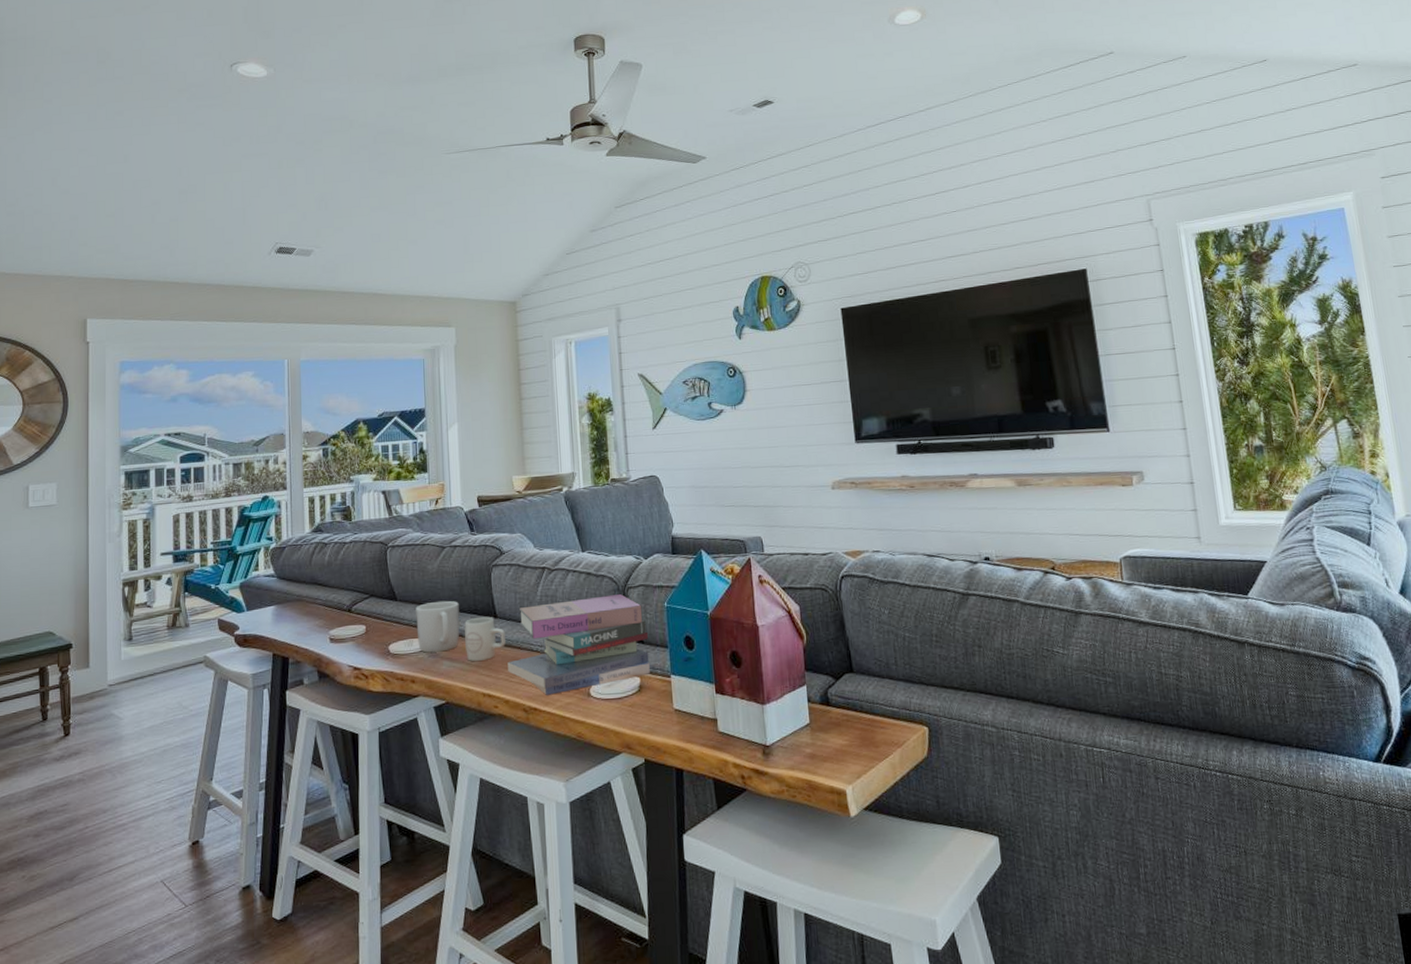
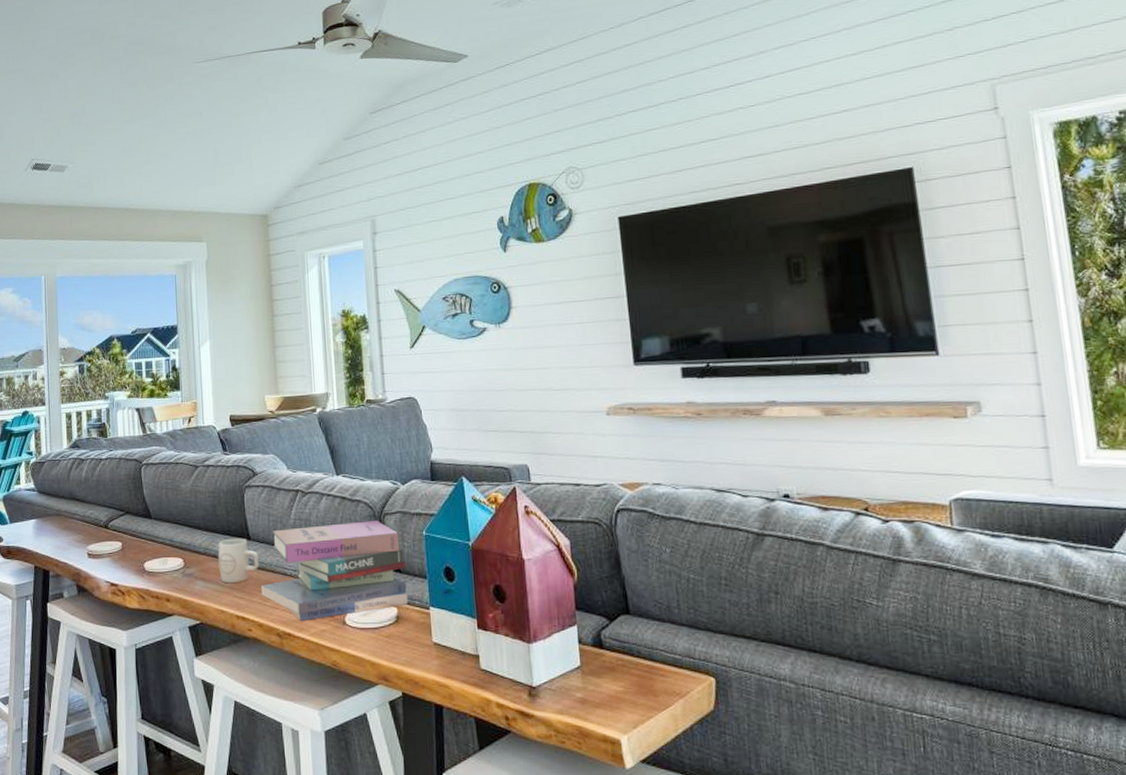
mug: present [416,600,460,653] -> none [170,520,214,572]

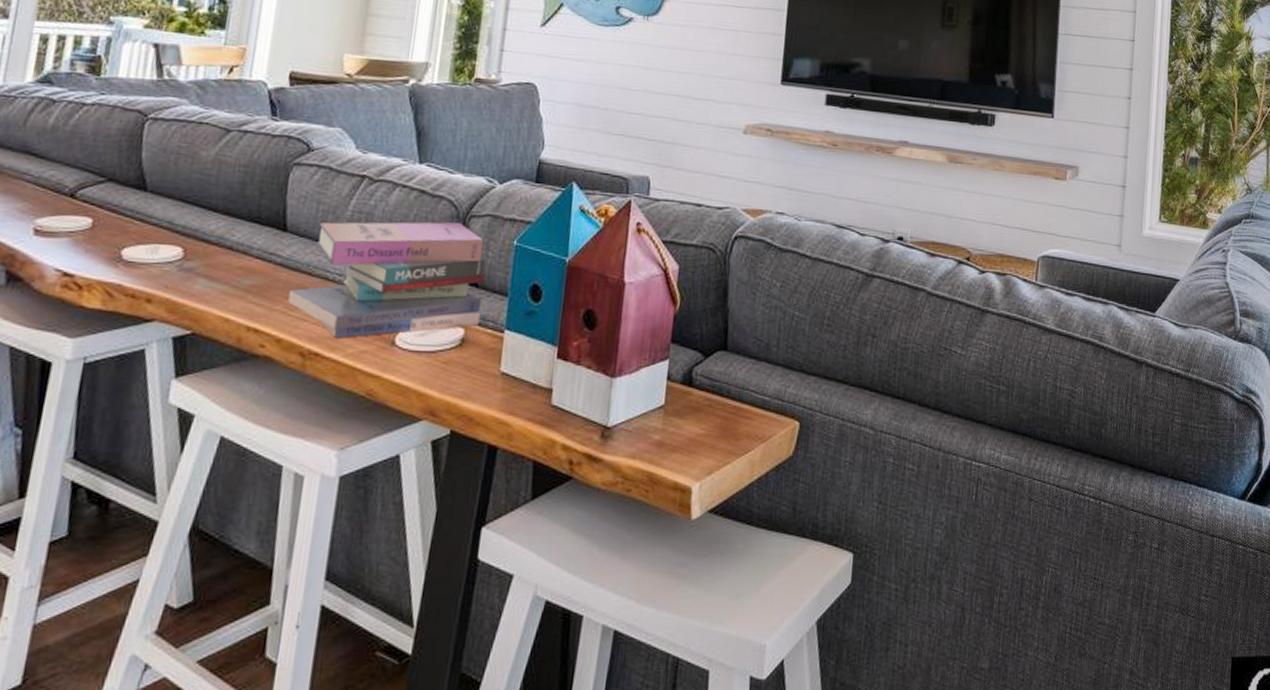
mug: present [218,538,260,582] -> none [233,227,294,284]

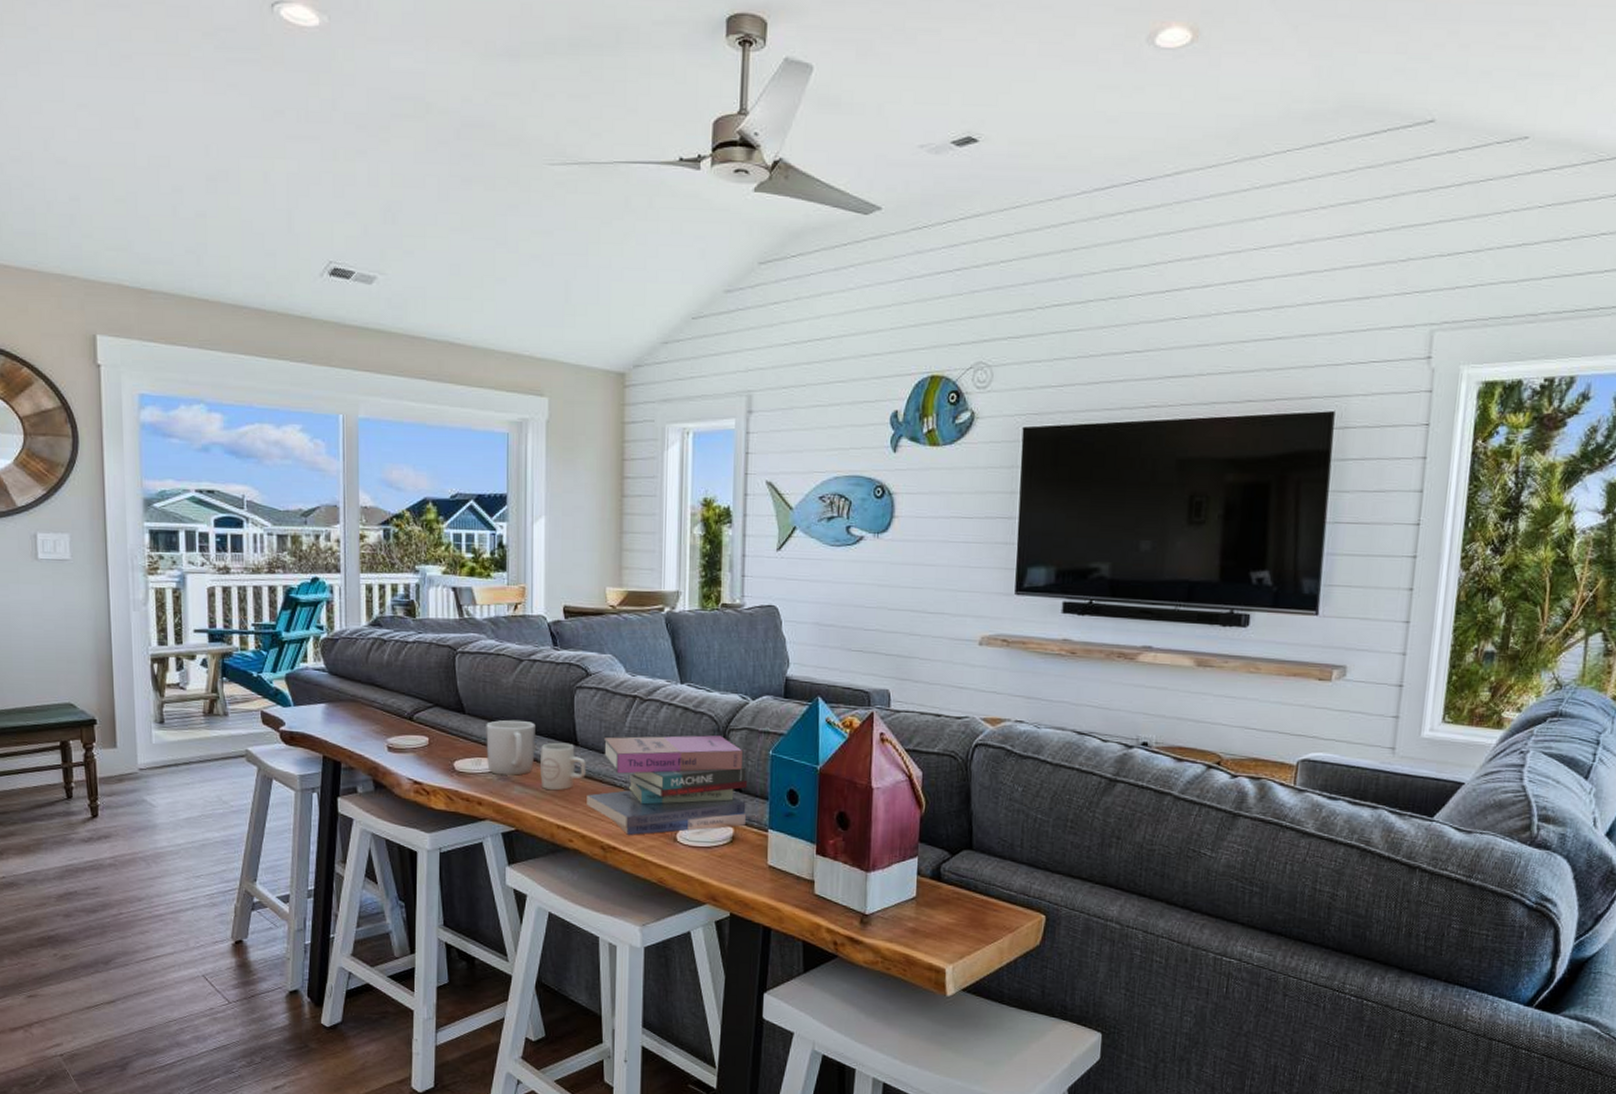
mug: none [166,199,236,266] -> present [486,719,535,776]
mug: none [233,227,294,284] -> present [540,742,587,790]

